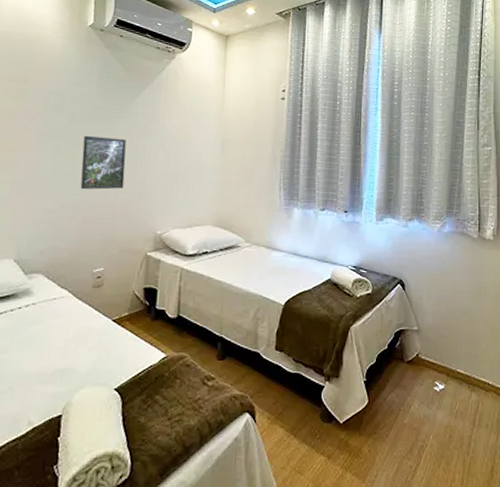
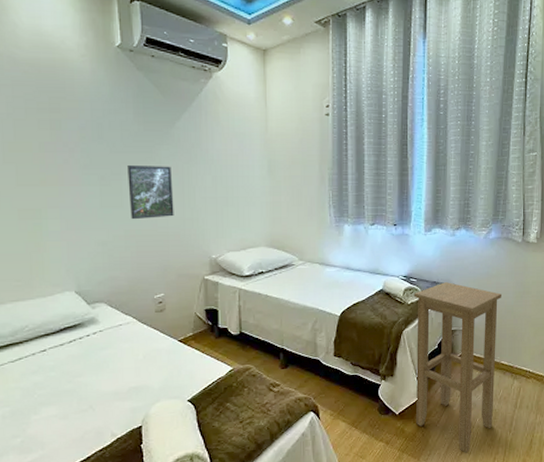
stool: none [362,276,457,477] -> present [414,282,501,453]

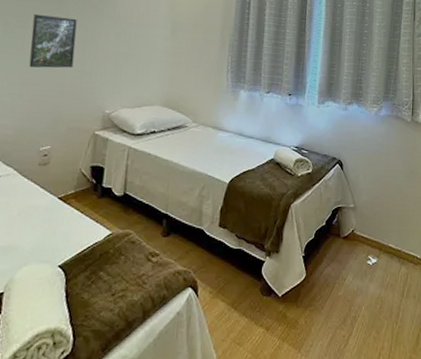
stool: present [414,282,501,453] -> none [299,156,390,346]

